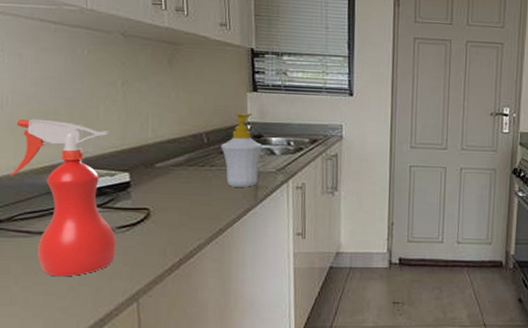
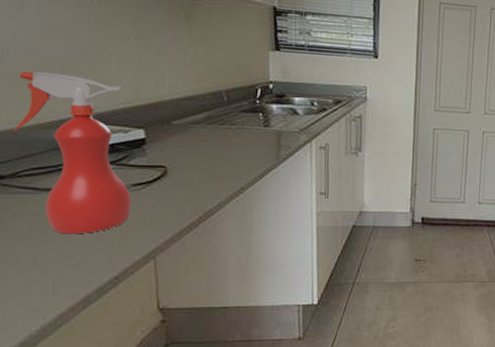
soap bottle: present [221,112,263,187] -> none [242,71,286,147]

